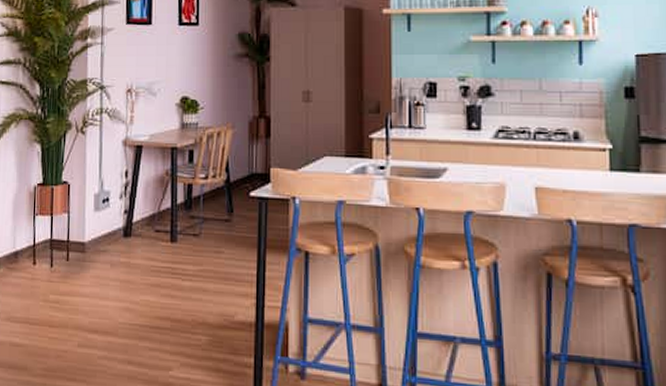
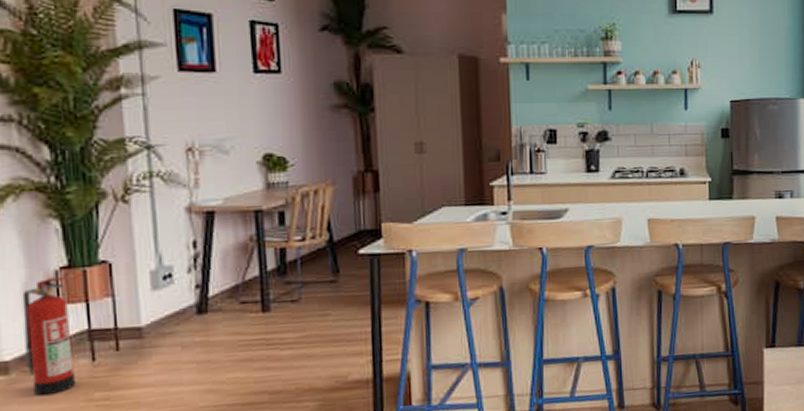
fire extinguisher: none [10,191,40,292] -> present [22,276,77,397]

